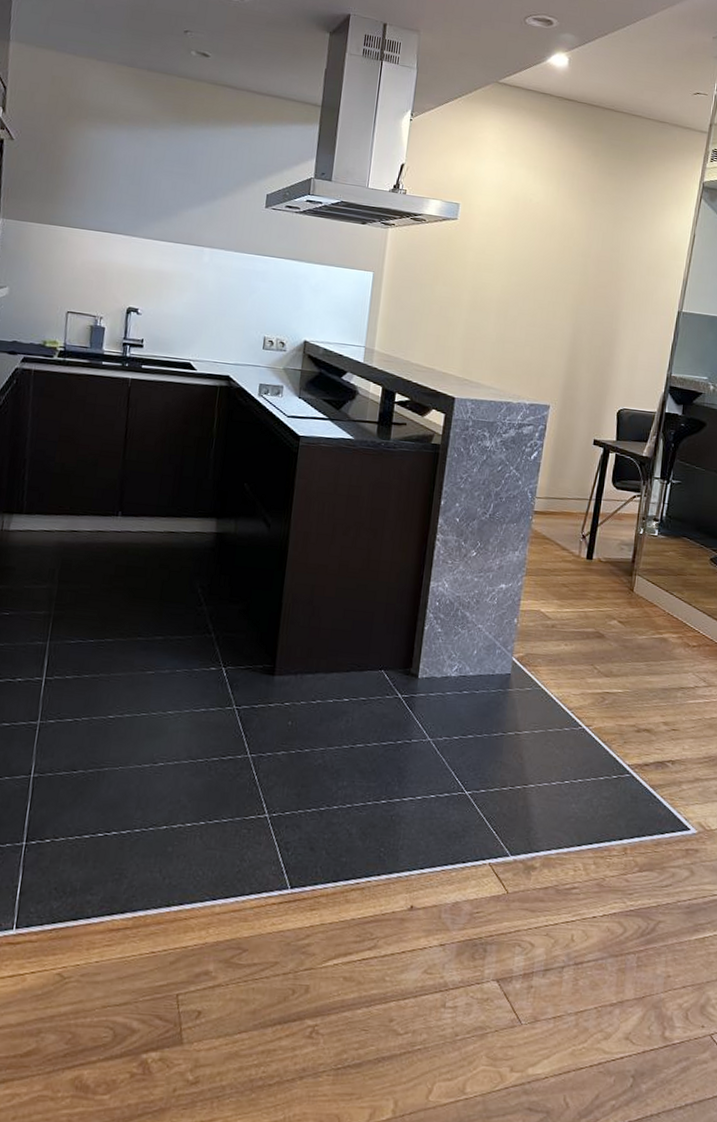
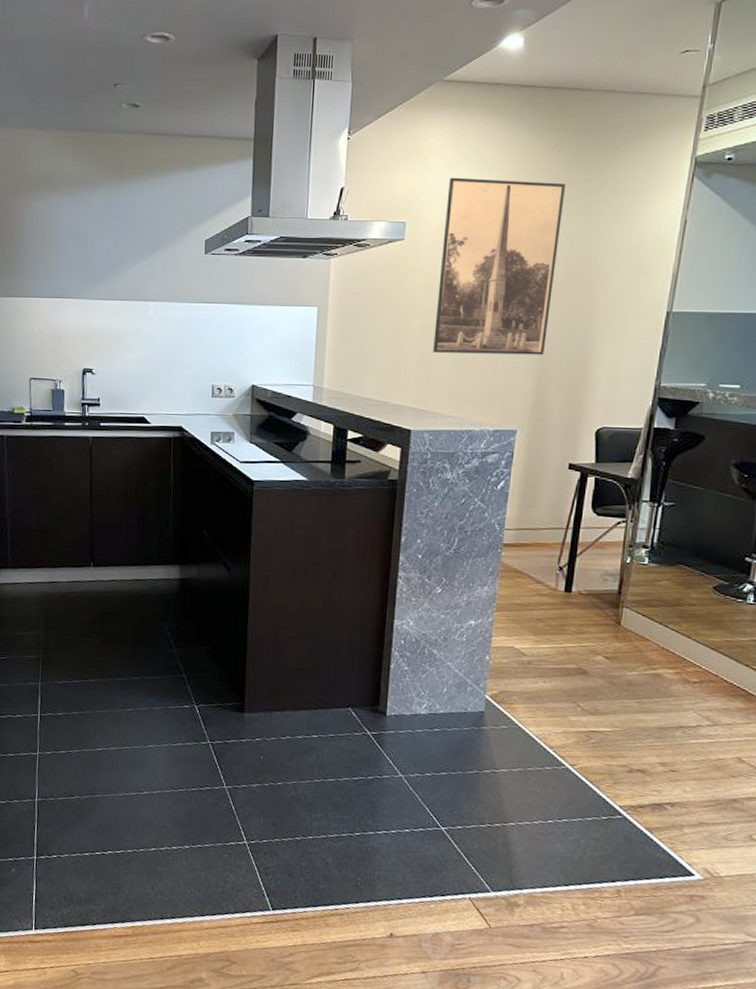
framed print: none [478,169,600,339] -> present [433,177,567,355]

